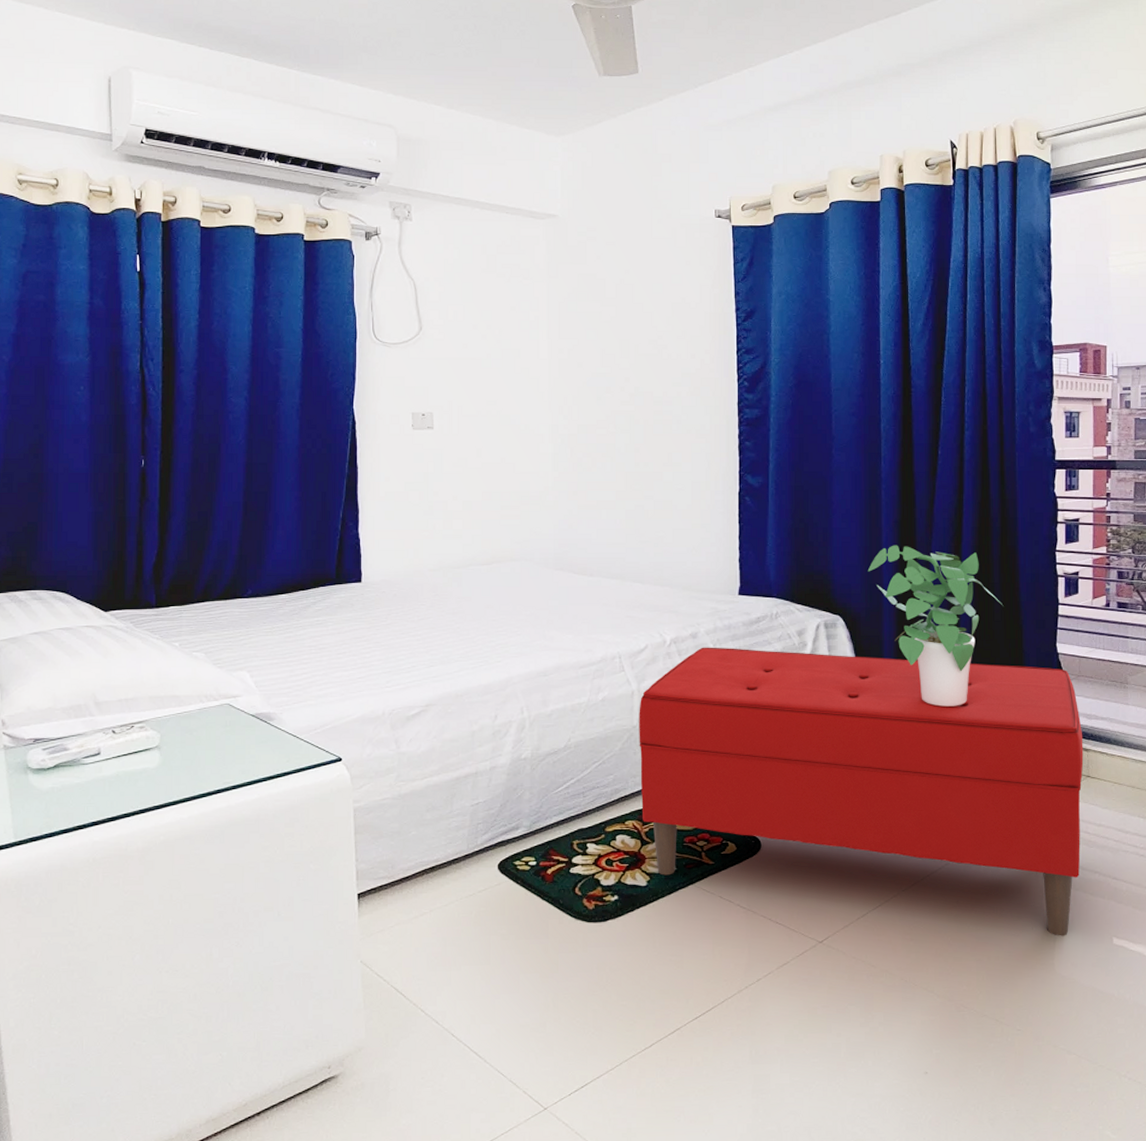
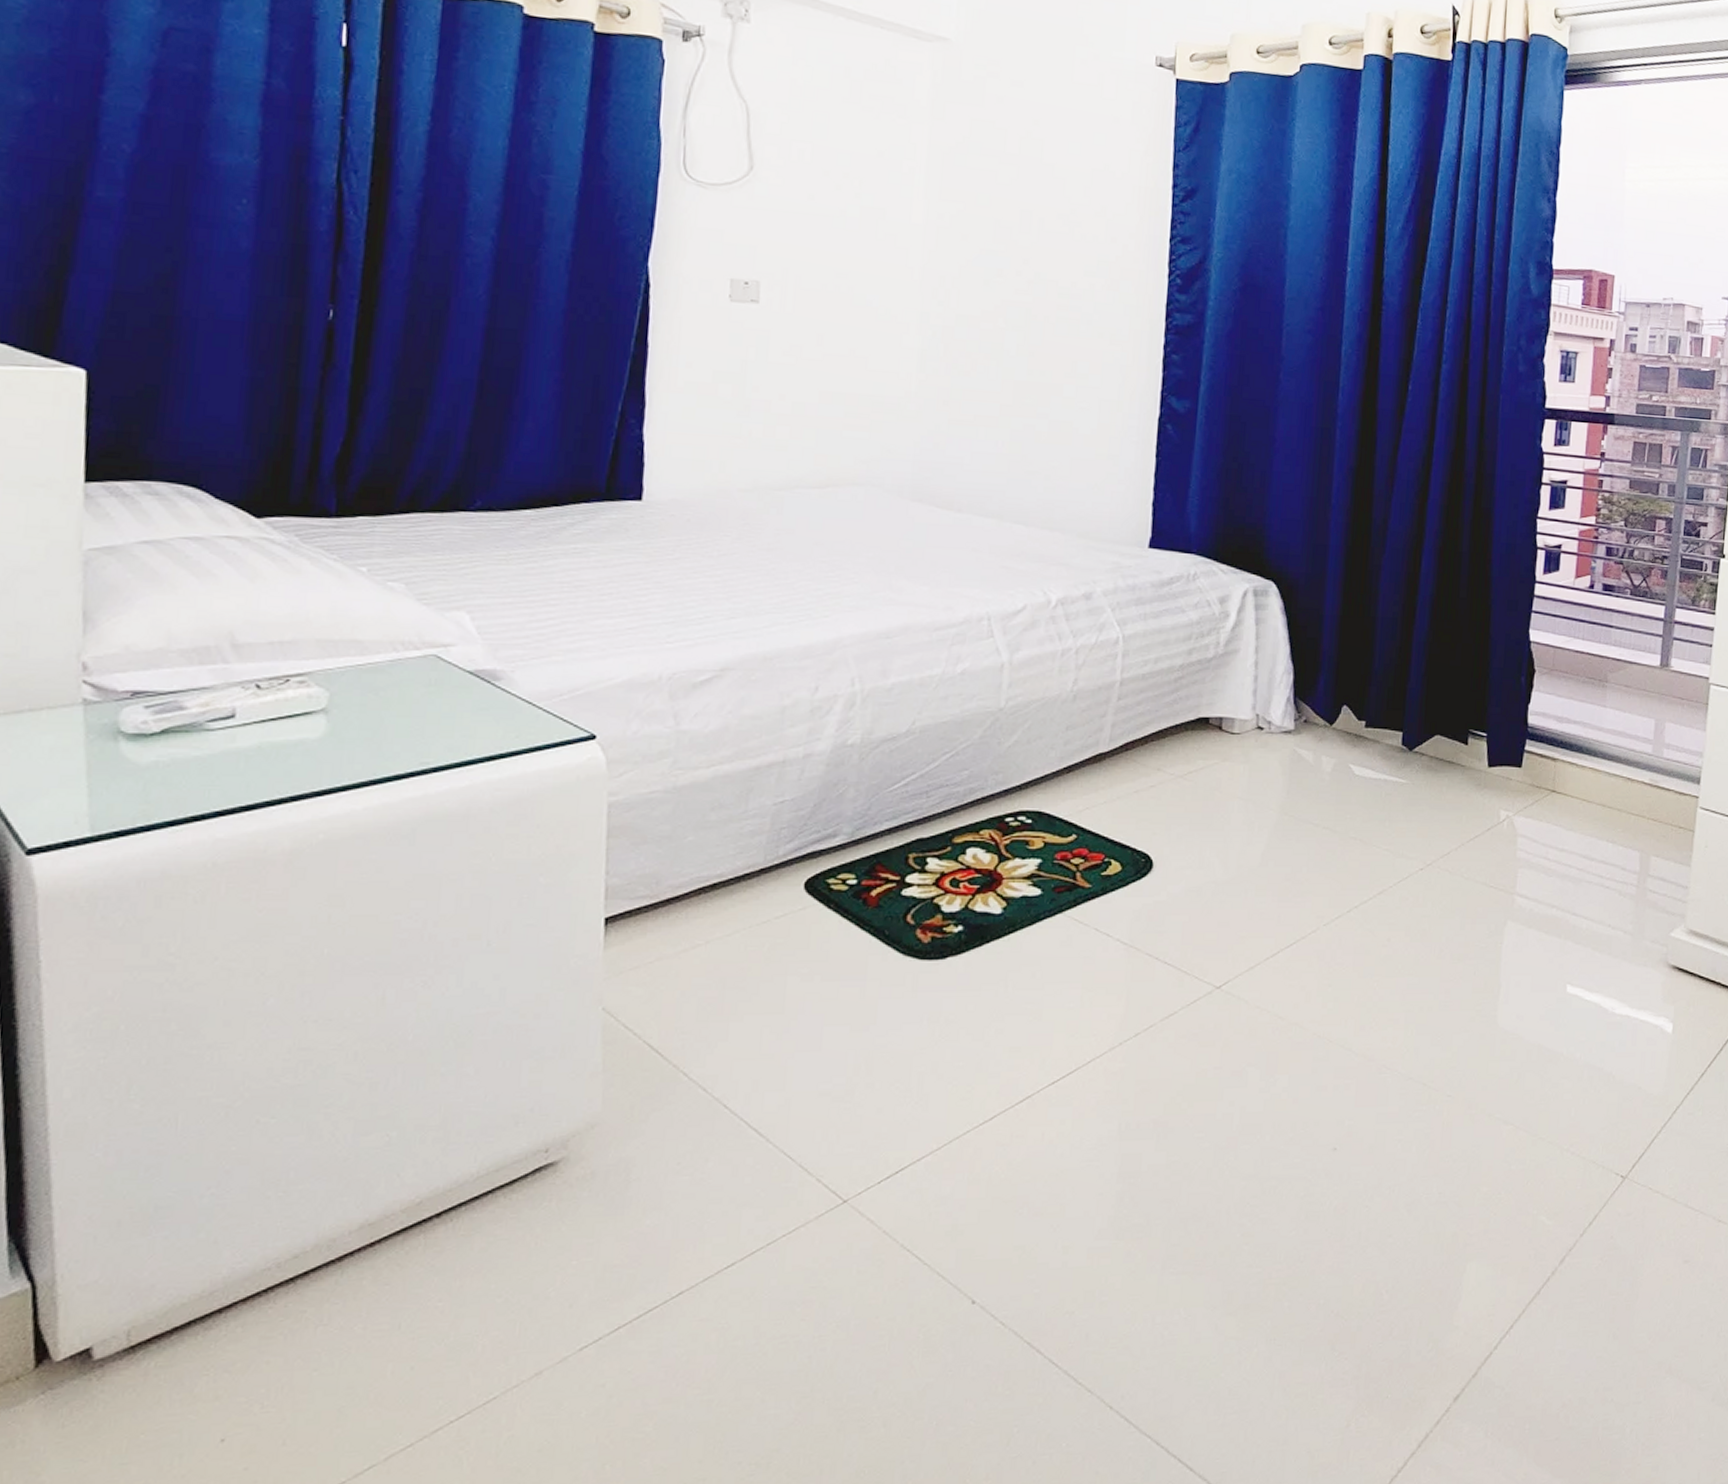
bench: present [639,647,1084,936] -> none [1002,611,1551,983]
potted plant: present [867,545,1002,707] -> none [1311,497,1470,701]

